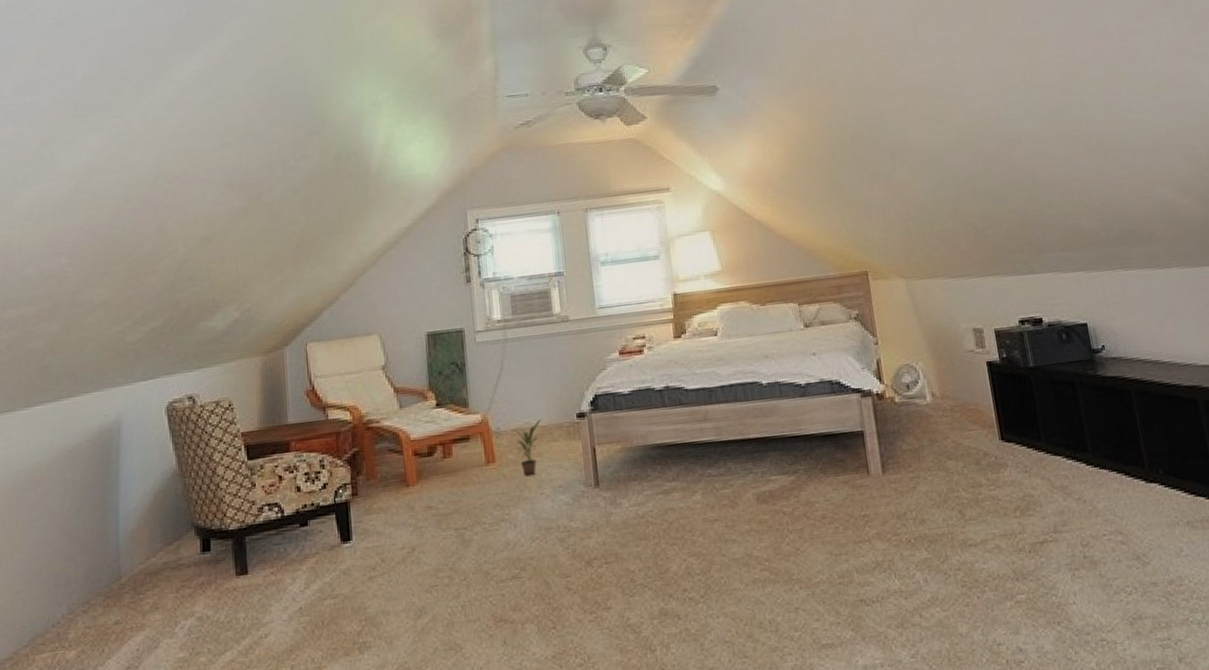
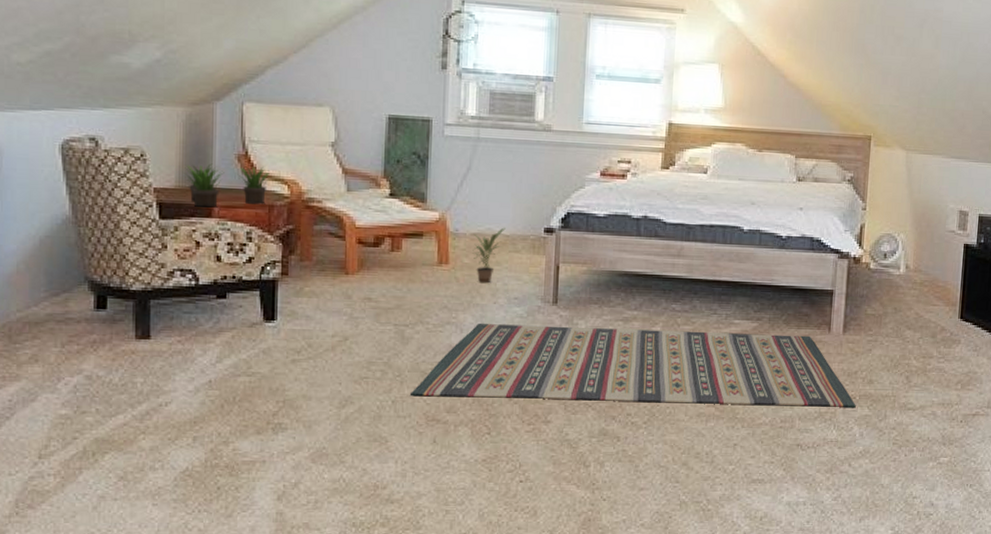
plant: none [266,397,334,444] -> present [186,163,269,208]
rug: none [476,481,913,599] -> present [409,324,856,407]

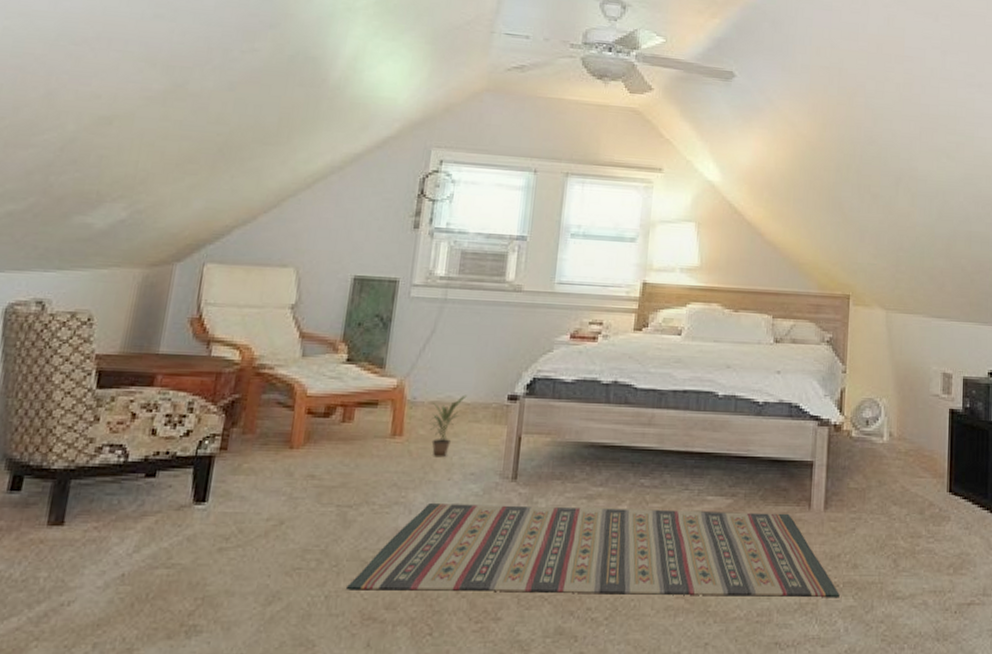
plant: present [186,163,269,208] -> none [133,327,222,375]

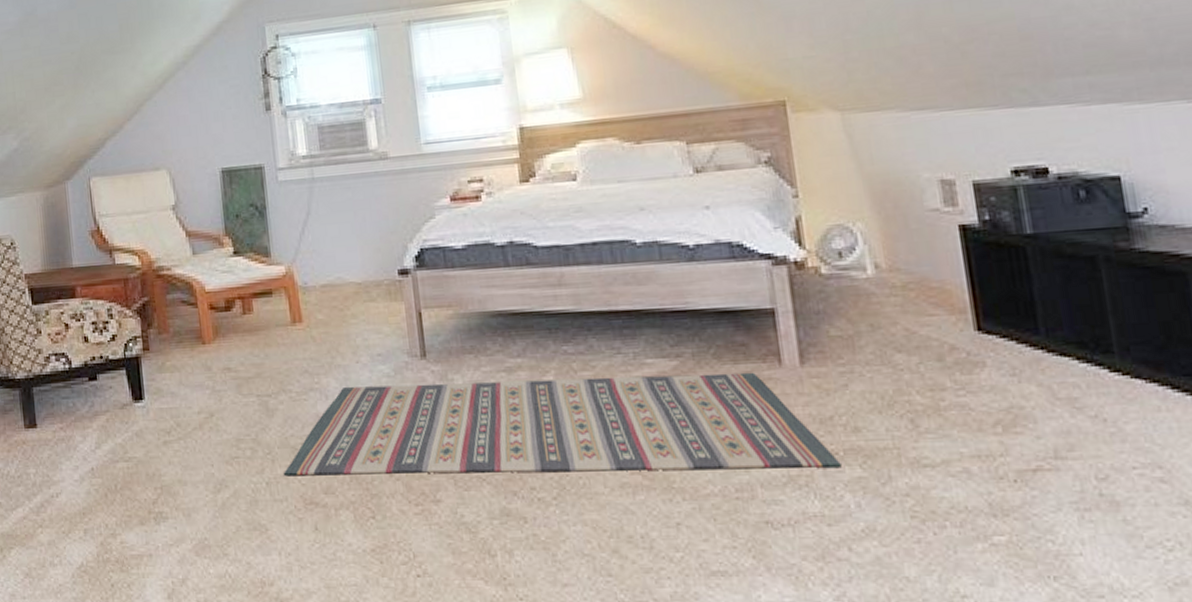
potted plant: present [429,394,467,458] -> none [323,274,356,341]

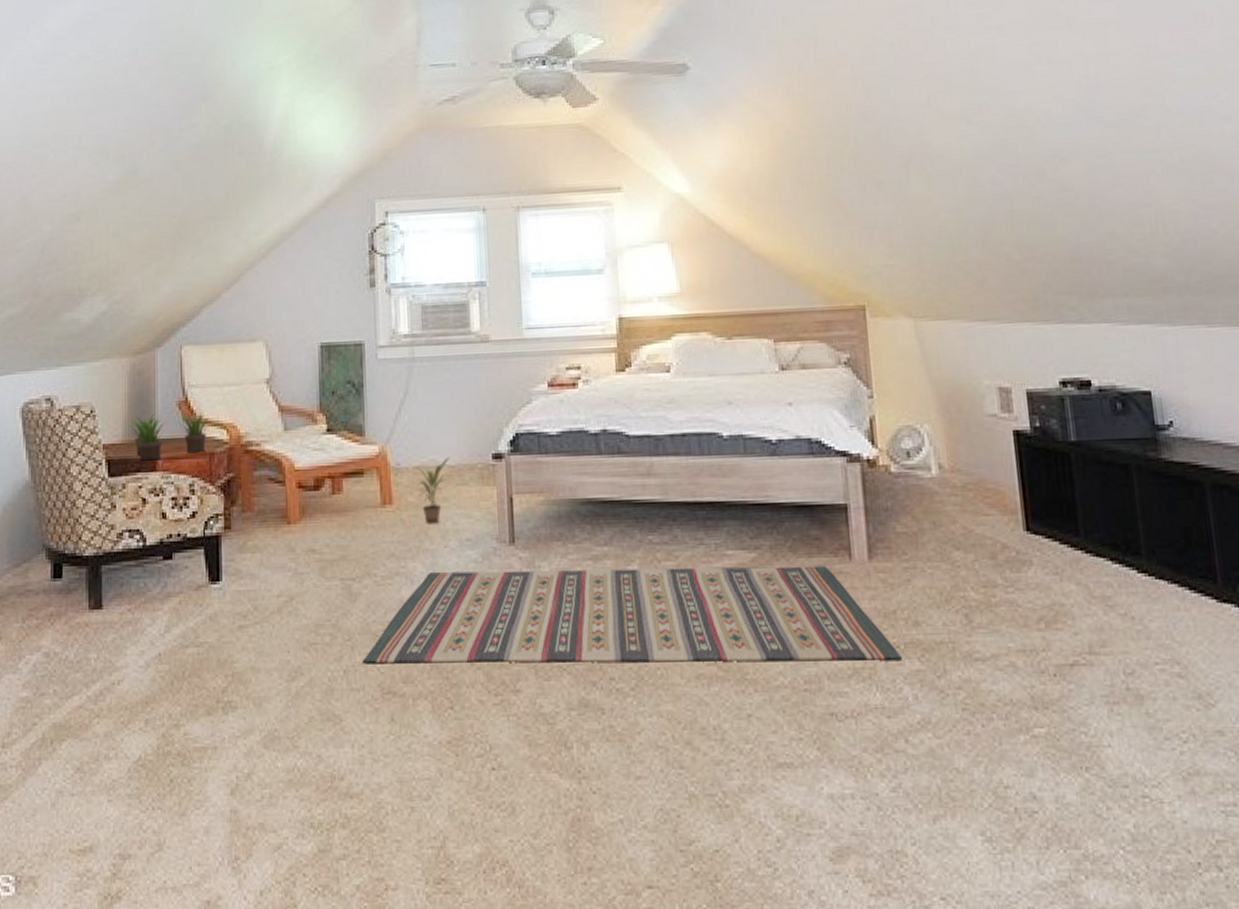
plant: none [49,239,121,289] -> present [132,411,209,461]
potted plant: none [323,274,356,341] -> present [416,456,450,524]

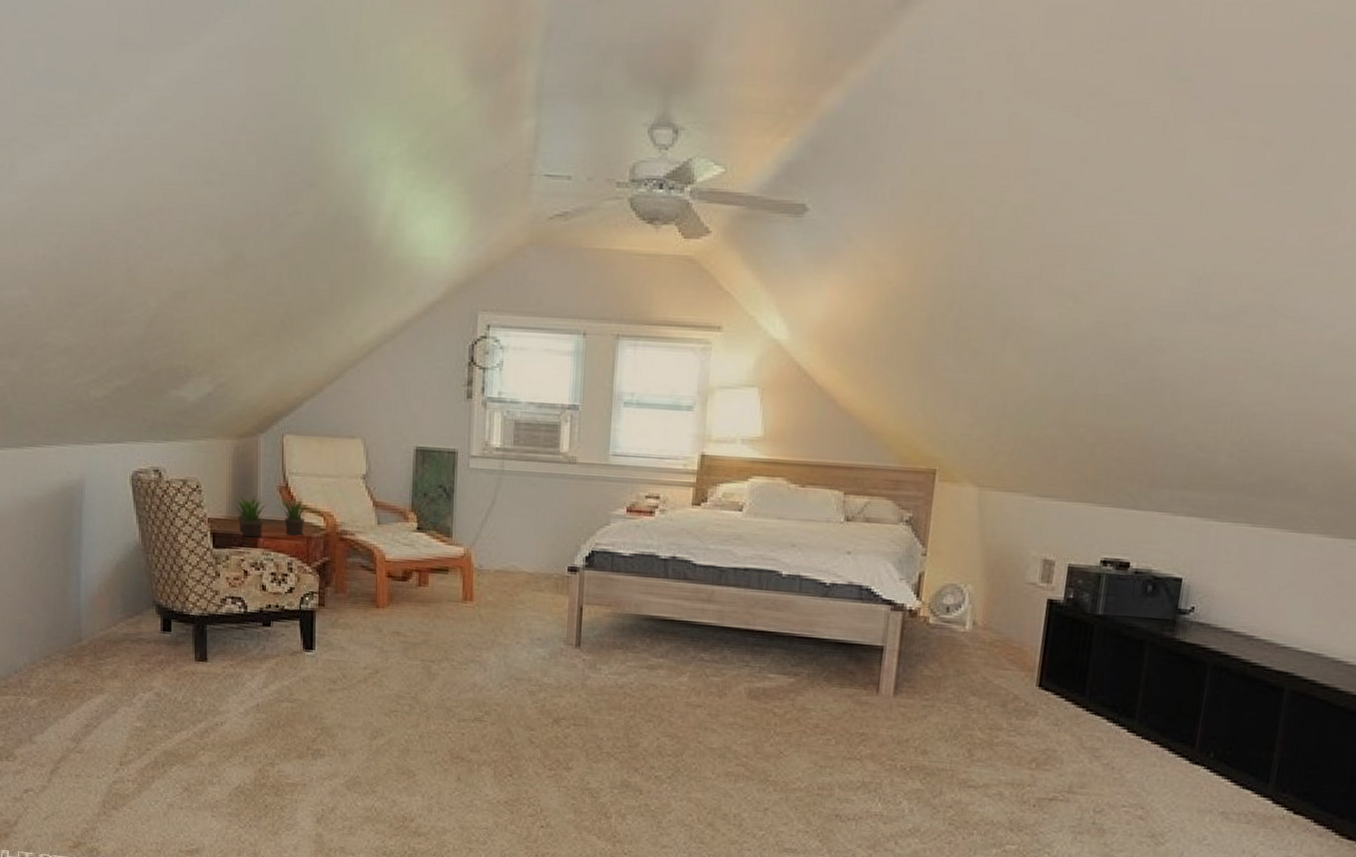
rug: present [361,565,902,664] -> none [435,663,906,780]
potted plant: present [416,456,450,524] -> none [496,564,529,623]

